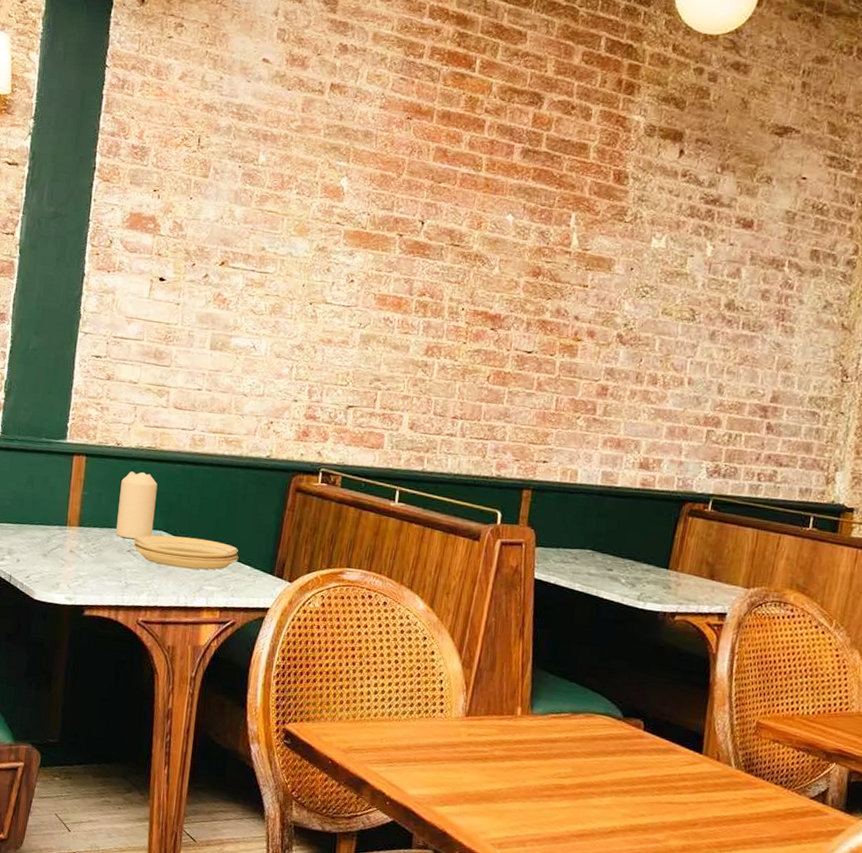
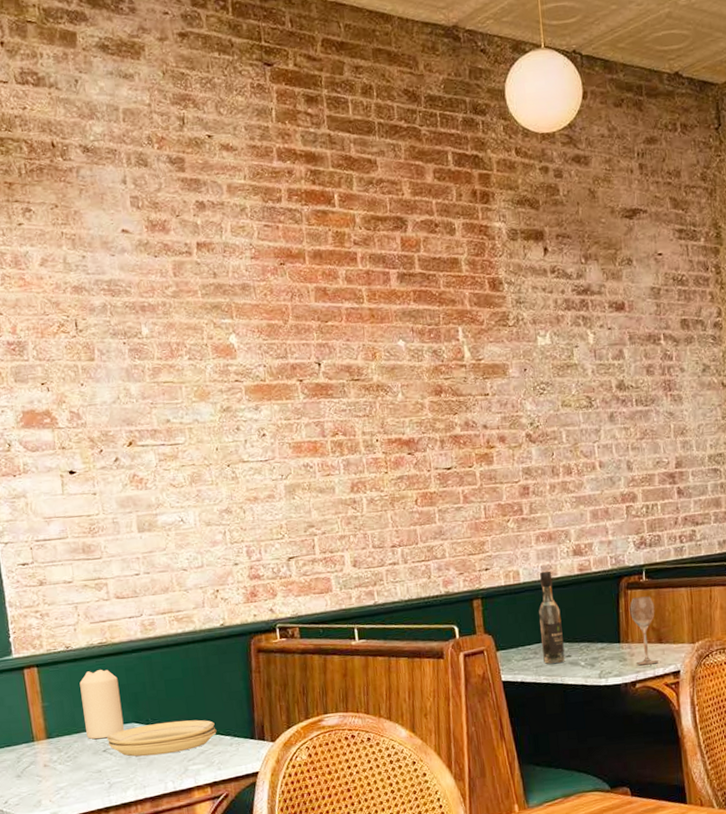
bottle: none [582,477,612,575] -> present [539,570,565,664]
wineglass: none [680,526,715,600] -> present [629,596,658,666]

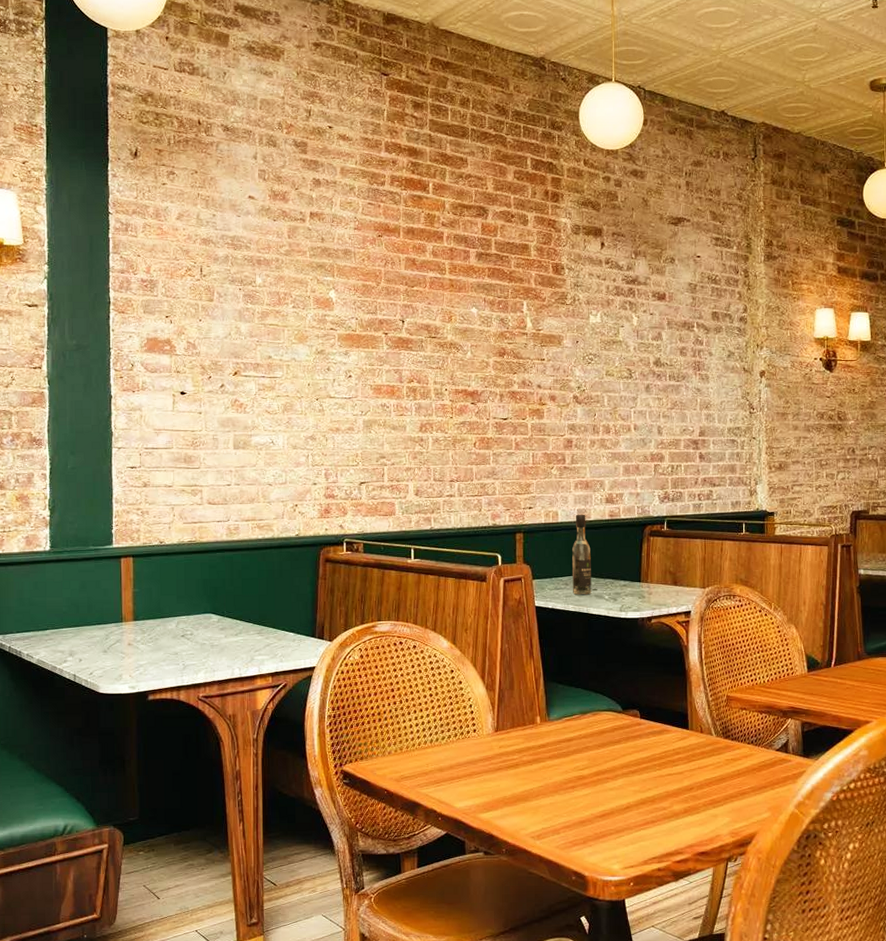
candle: present [79,669,125,740] -> none [168,565,203,625]
plate: present [107,719,217,757] -> none [186,615,283,644]
wineglass: present [629,596,658,666] -> none [651,543,673,604]

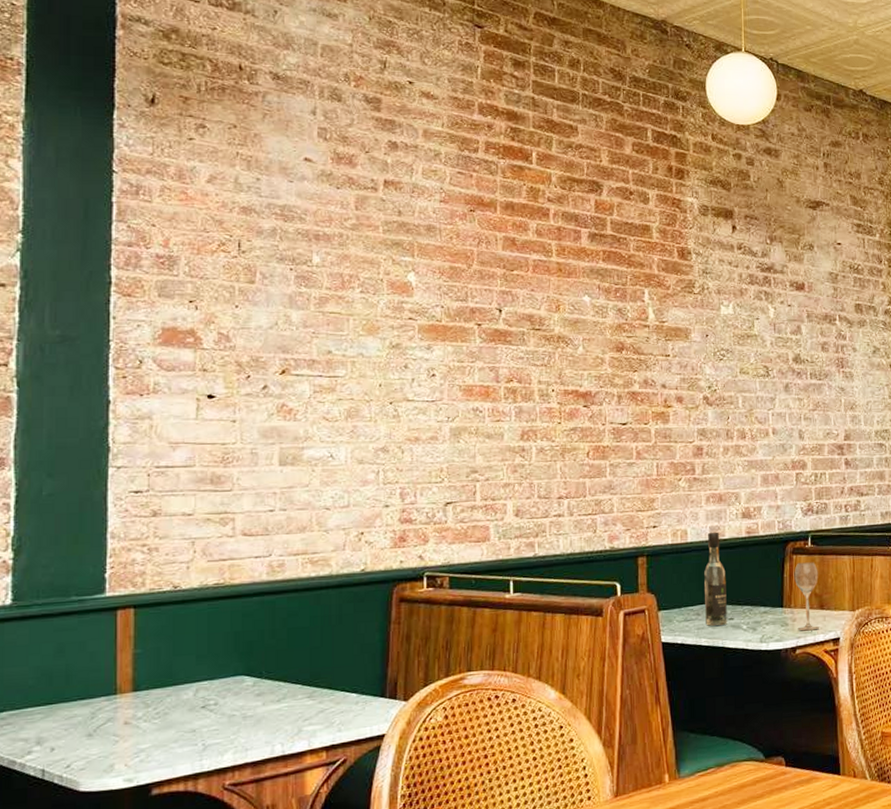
wineglass: none [651,543,673,604] -> present [794,562,819,631]

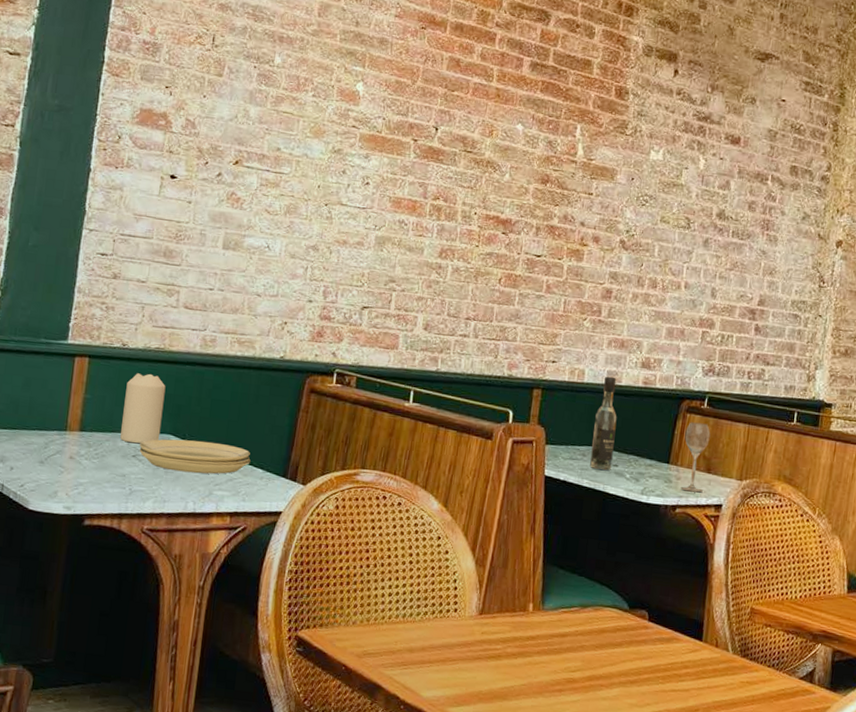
candle: none [184,614,232,694] -> present [120,373,166,444]
plate: none [209,674,342,715] -> present [139,439,251,474]

